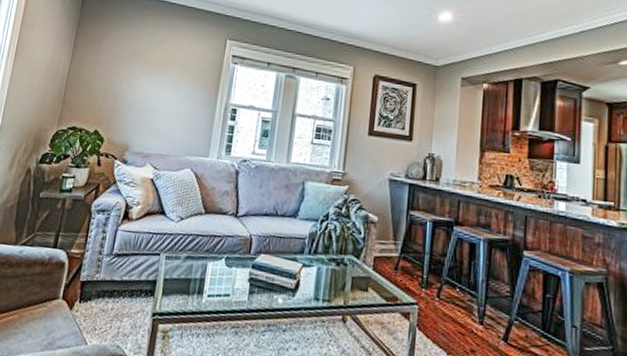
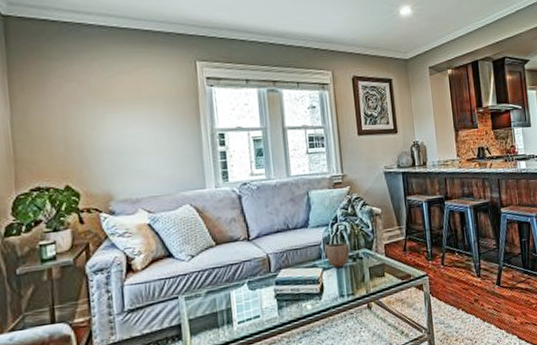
decorative bowl: none [308,240,336,268] -> present [324,242,350,268]

